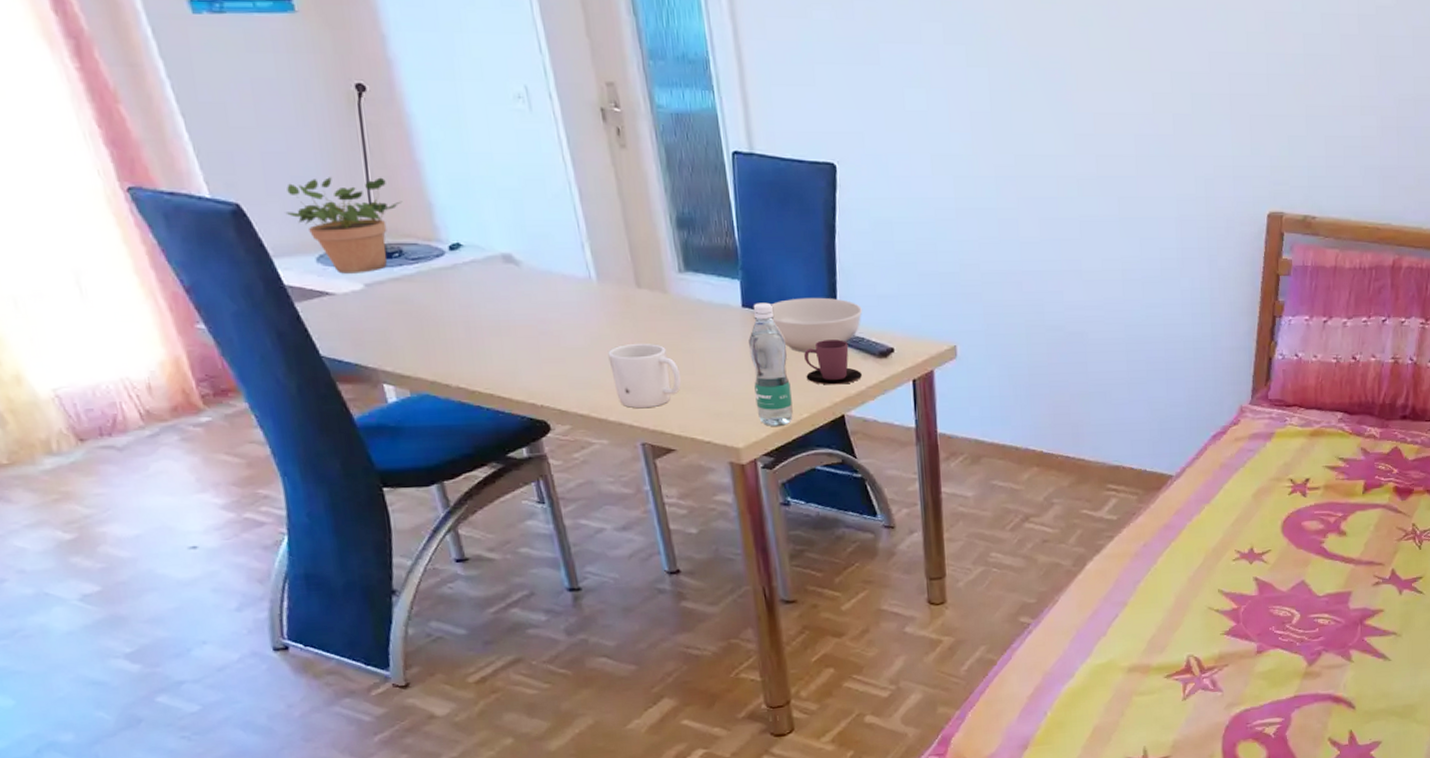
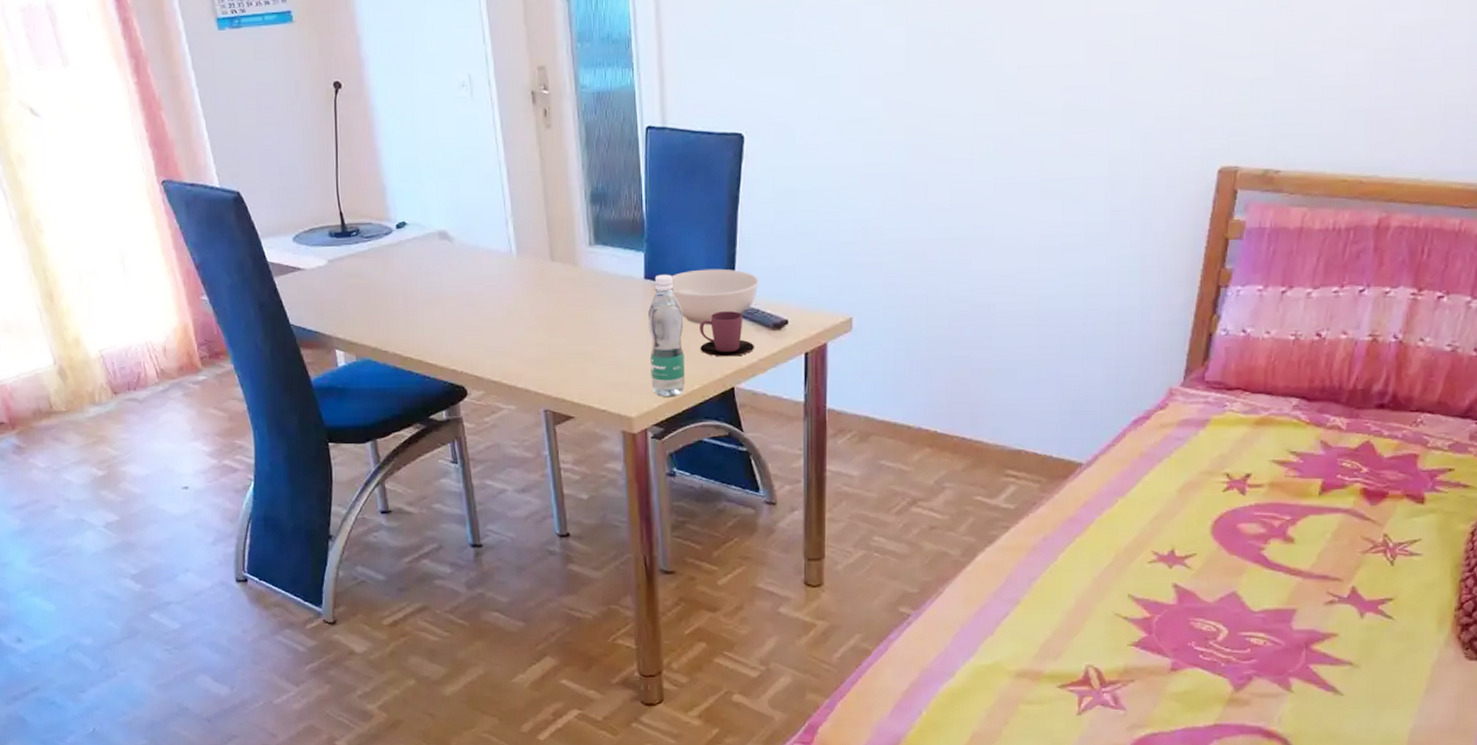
potted plant: present [285,177,403,274] -> none [273,164,363,251]
mug: present [607,342,682,409] -> none [521,313,584,377]

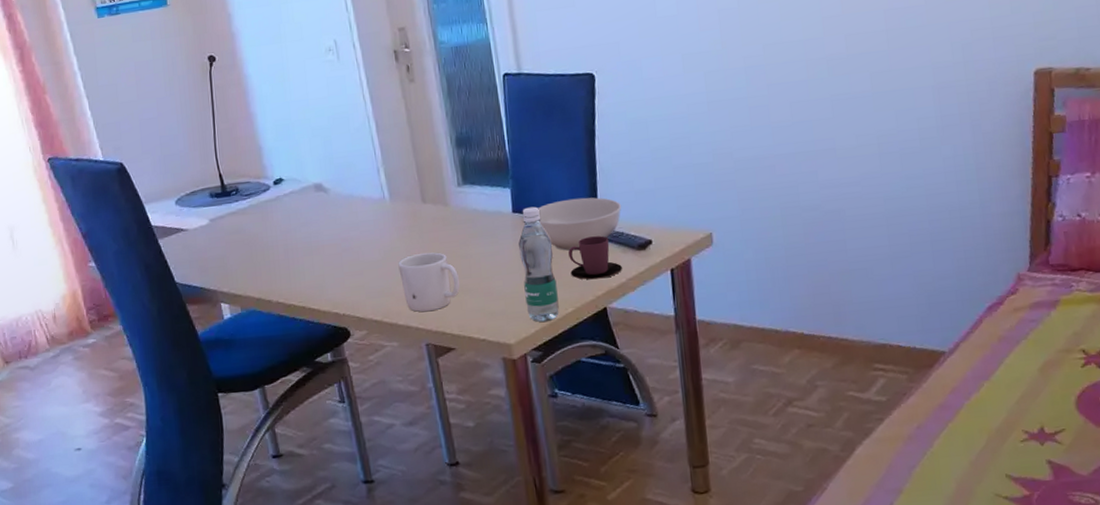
mug: none [521,313,584,377] -> present [398,252,461,312]

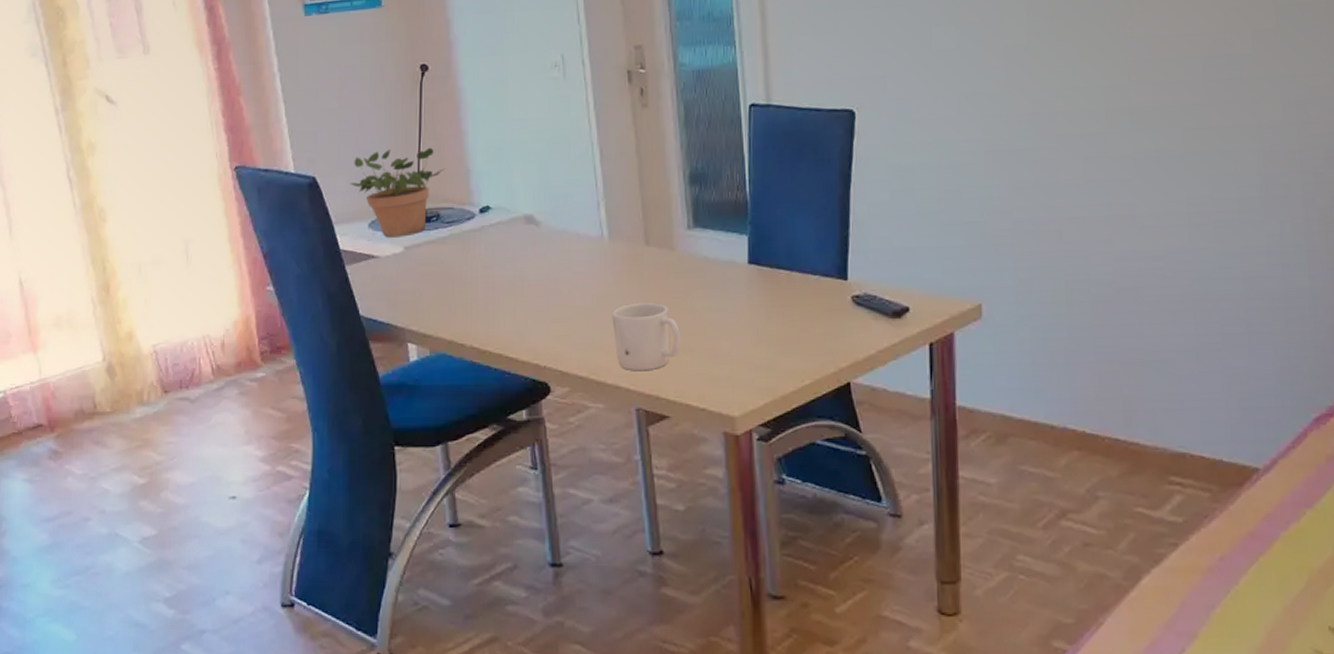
potted plant: none [155,129,240,213] -> present [350,147,446,238]
bottle: present [518,206,559,323] -> none [753,258,794,395]
bowl: present [538,197,622,251] -> none [778,252,877,312]
cup: present [568,235,622,280] -> none [810,298,872,349]

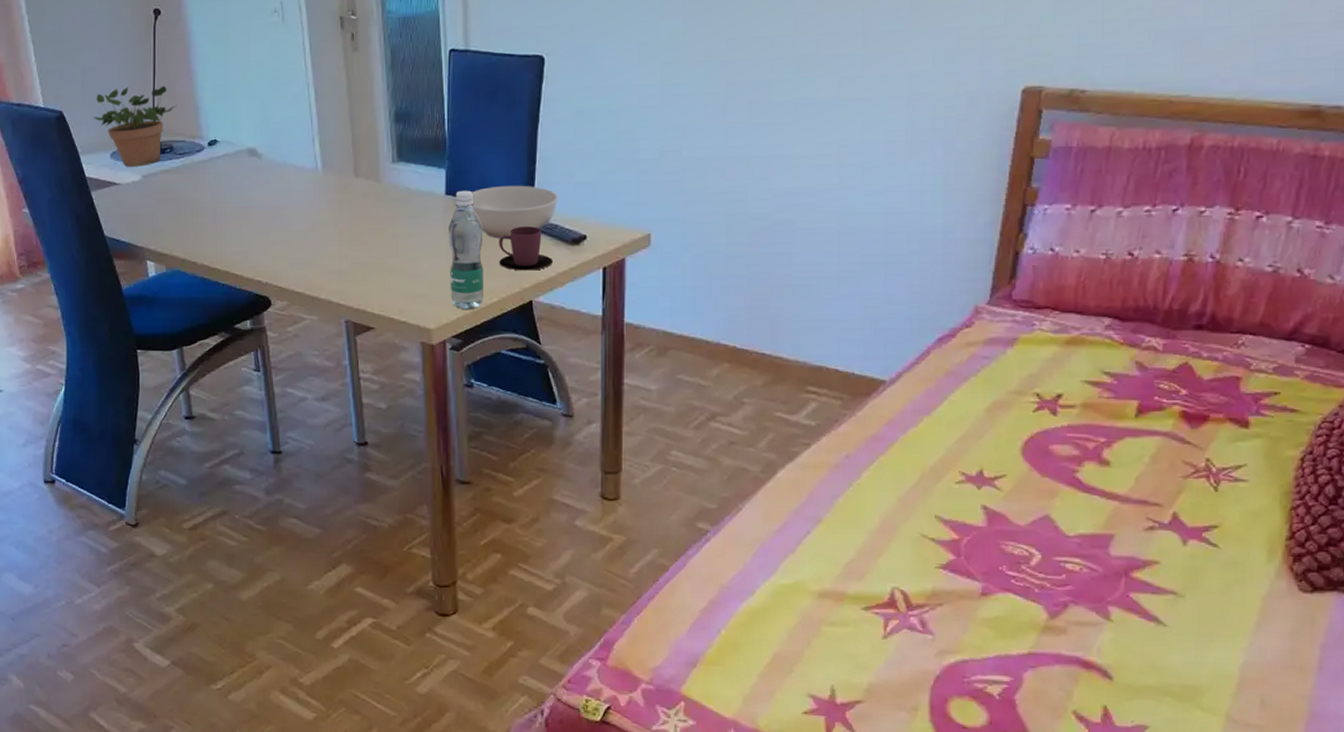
mug: present [612,302,682,372] -> none [325,227,386,288]
bottle: none [753,258,794,395] -> present [449,190,483,310]
bowl: none [778,252,877,312] -> present [472,185,559,239]
cup: none [810,298,872,349] -> present [499,226,552,271]

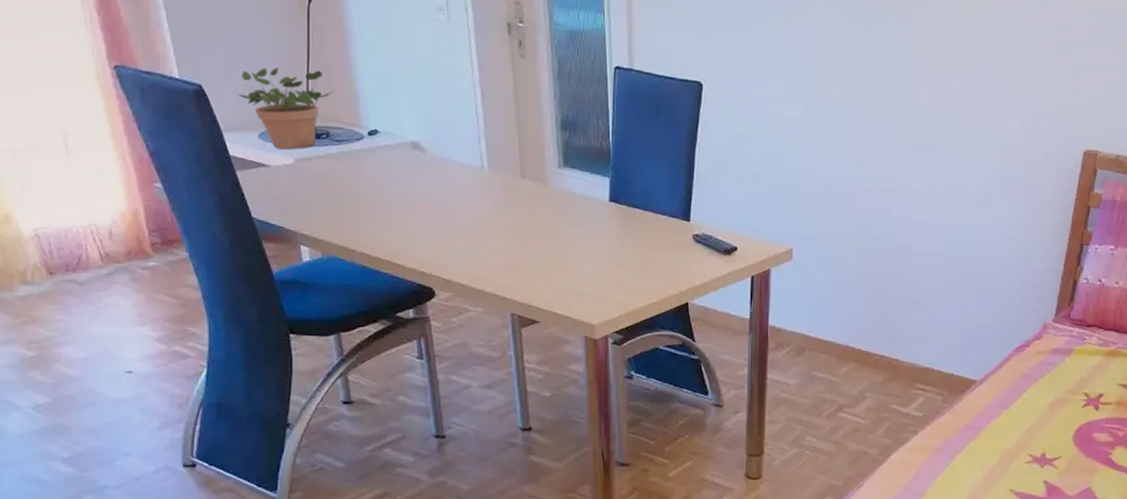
bottle: present [449,190,483,310] -> none [612,198,644,309]
bowl: present [472,185,559,239] -> none [634,197,714,245]
cup: present [499,226,552,271] -> none [658,235,707,276]

